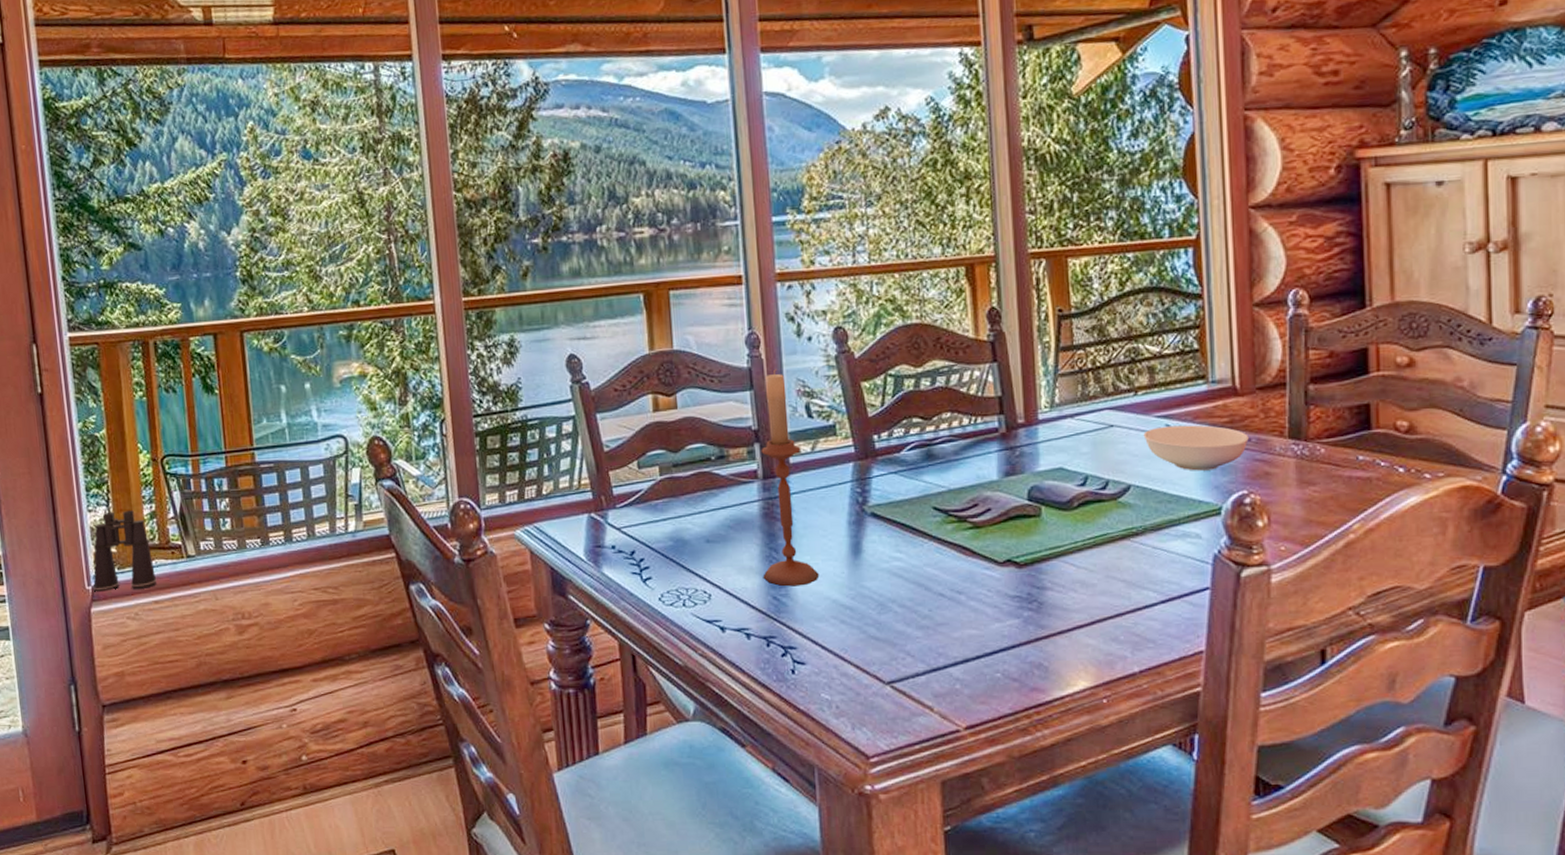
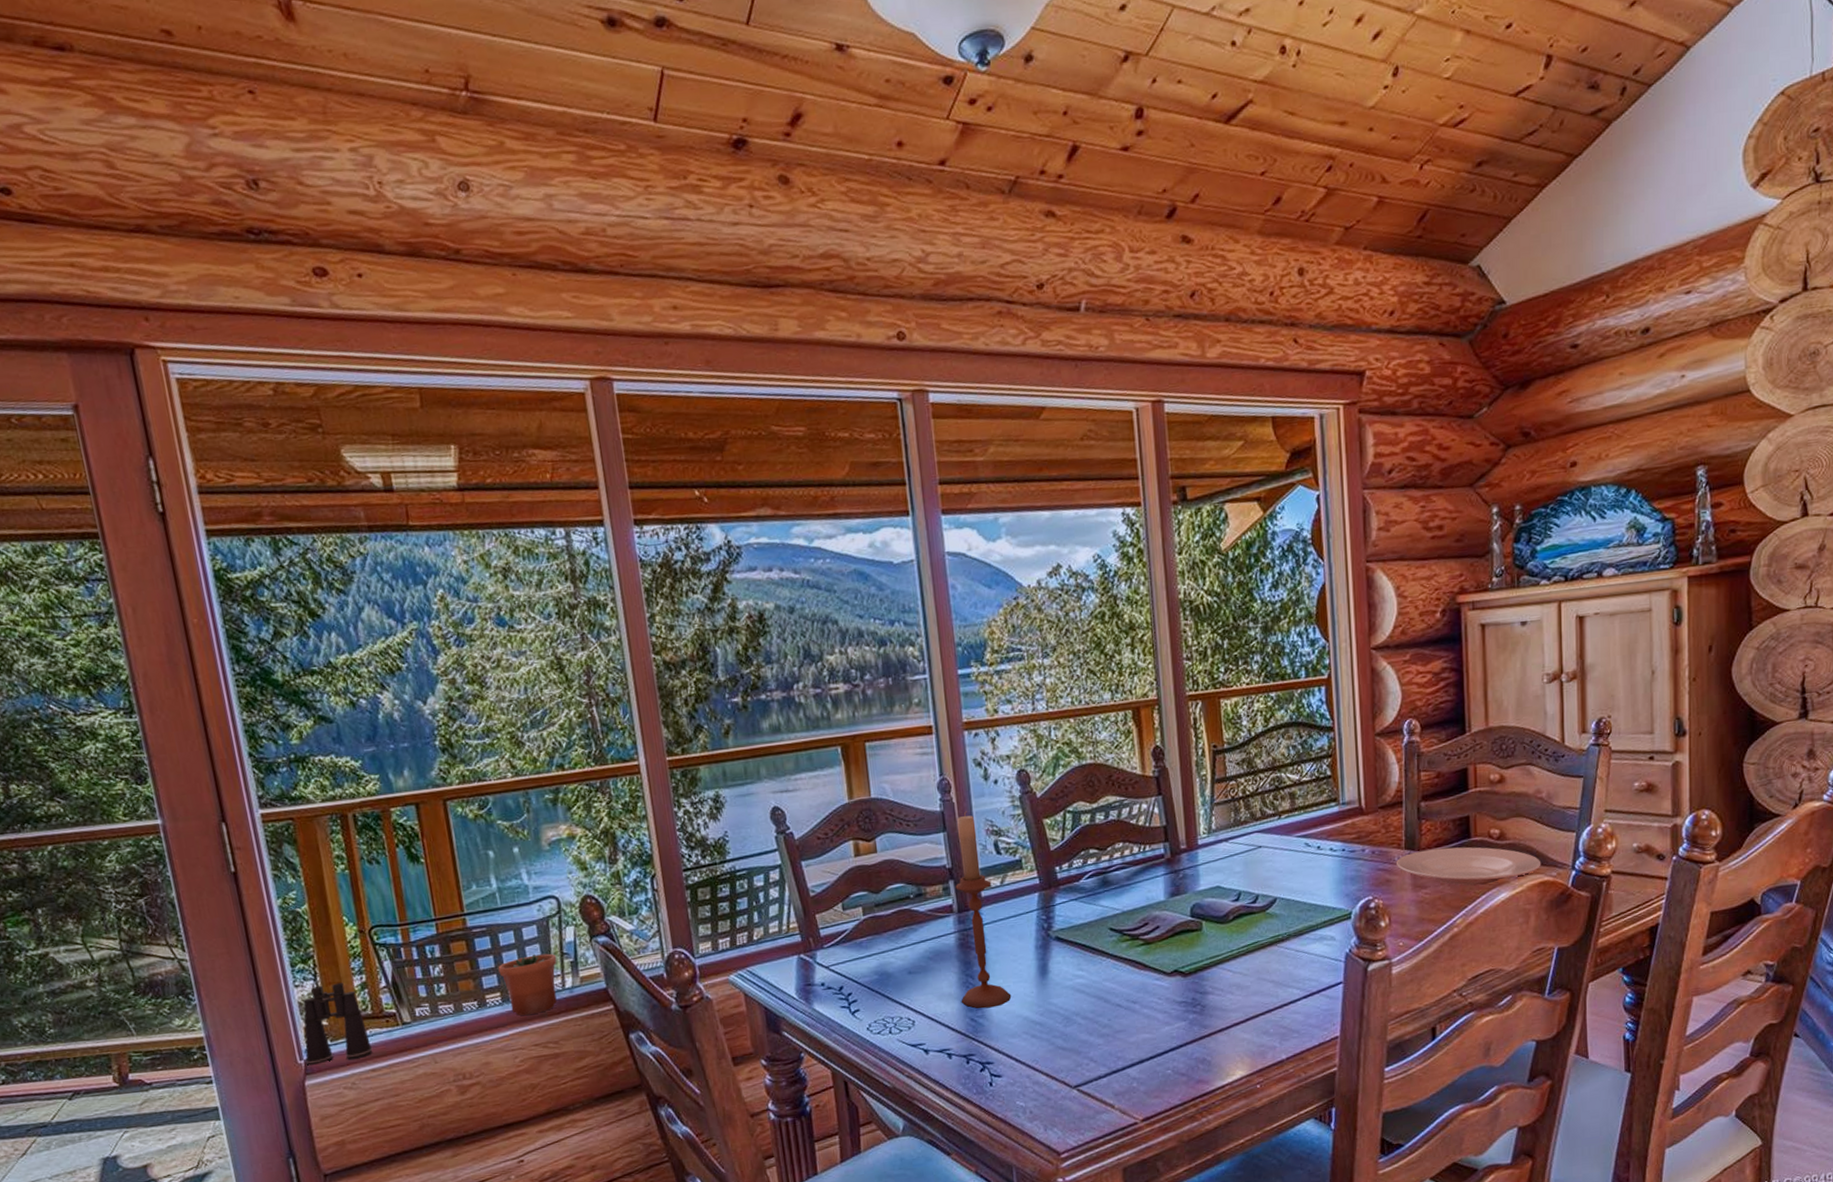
planter: none [283,494,342,558] -> present [498,953,557,1016]
bowl: present [1143,425,1249,471] -> none [1286,842,1373,882]
plate: none [1277,439,1463,486] -> present [1395,846,1542,886]

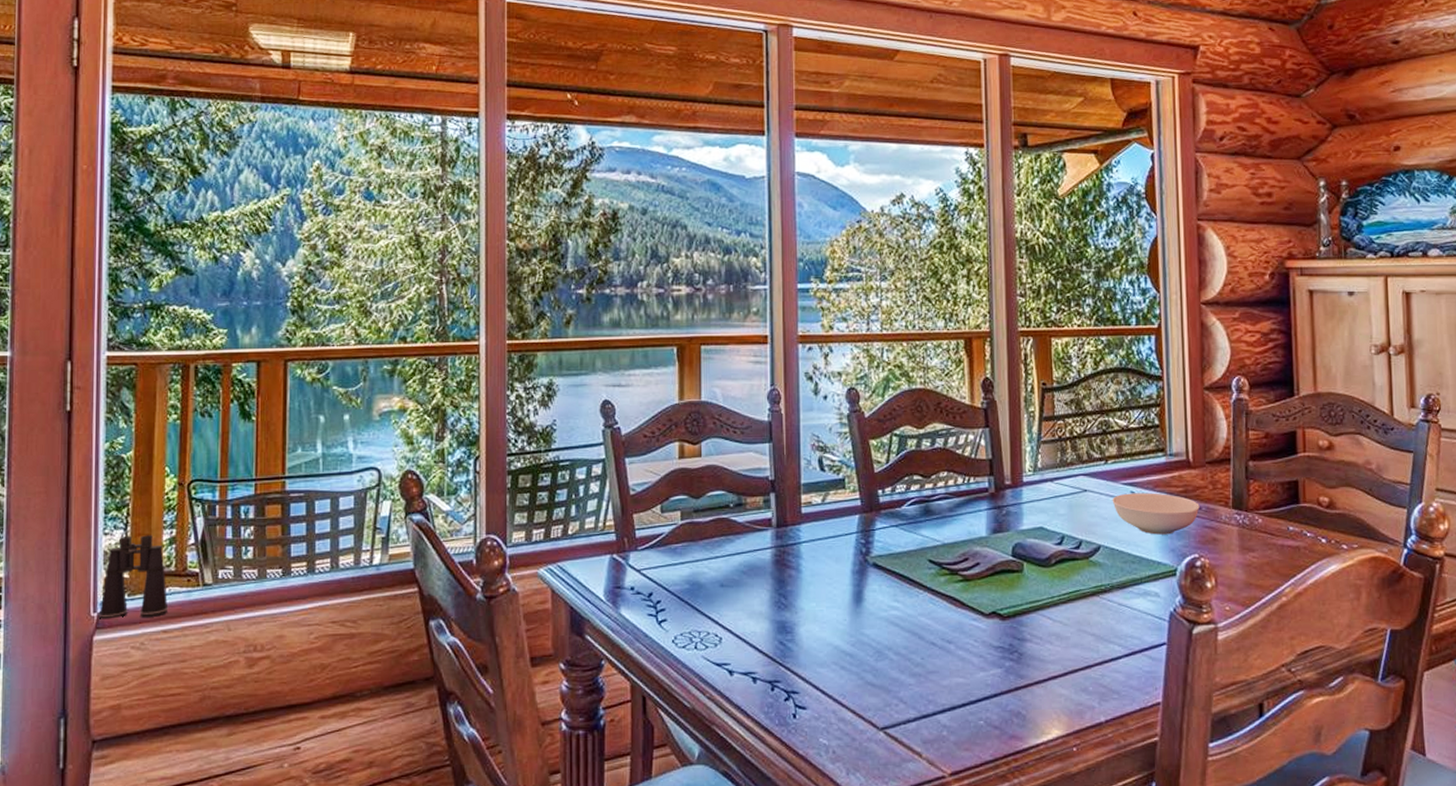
planter: present [498,953,557,1016] -> none [309,525,369,590]
candlestick: present [955,811,1012,1009] -> none [771,424,824,632]
bowl: none [1286,842,1373,882] -> present [1112,493,1200,535]
plate: present [1395,846,1542,886] -> none [1223,511,1372,554]

